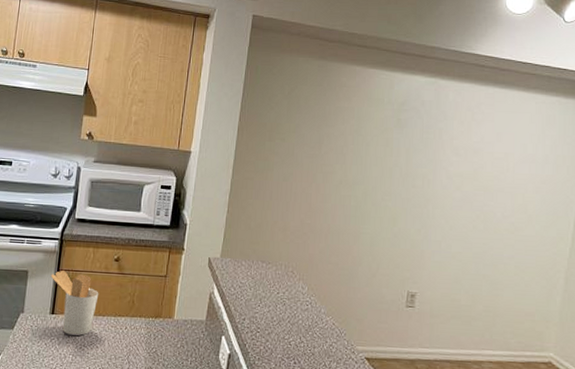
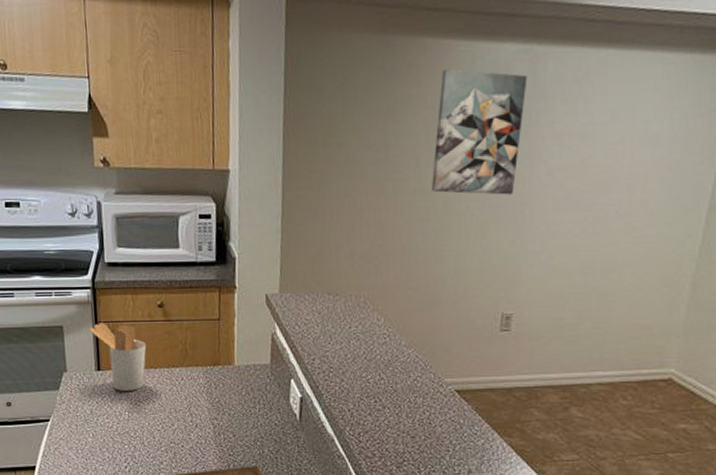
wall art: none [354,91,433,192] -> present [432,69,528,195]

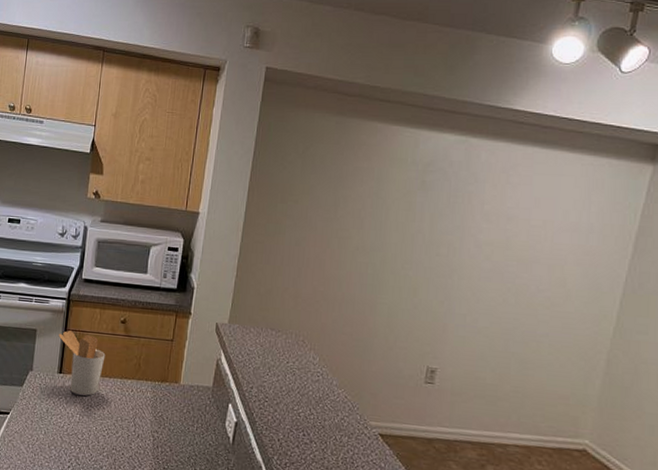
wall art: present [432,69,528,195] -> none [372,150,463,261]

